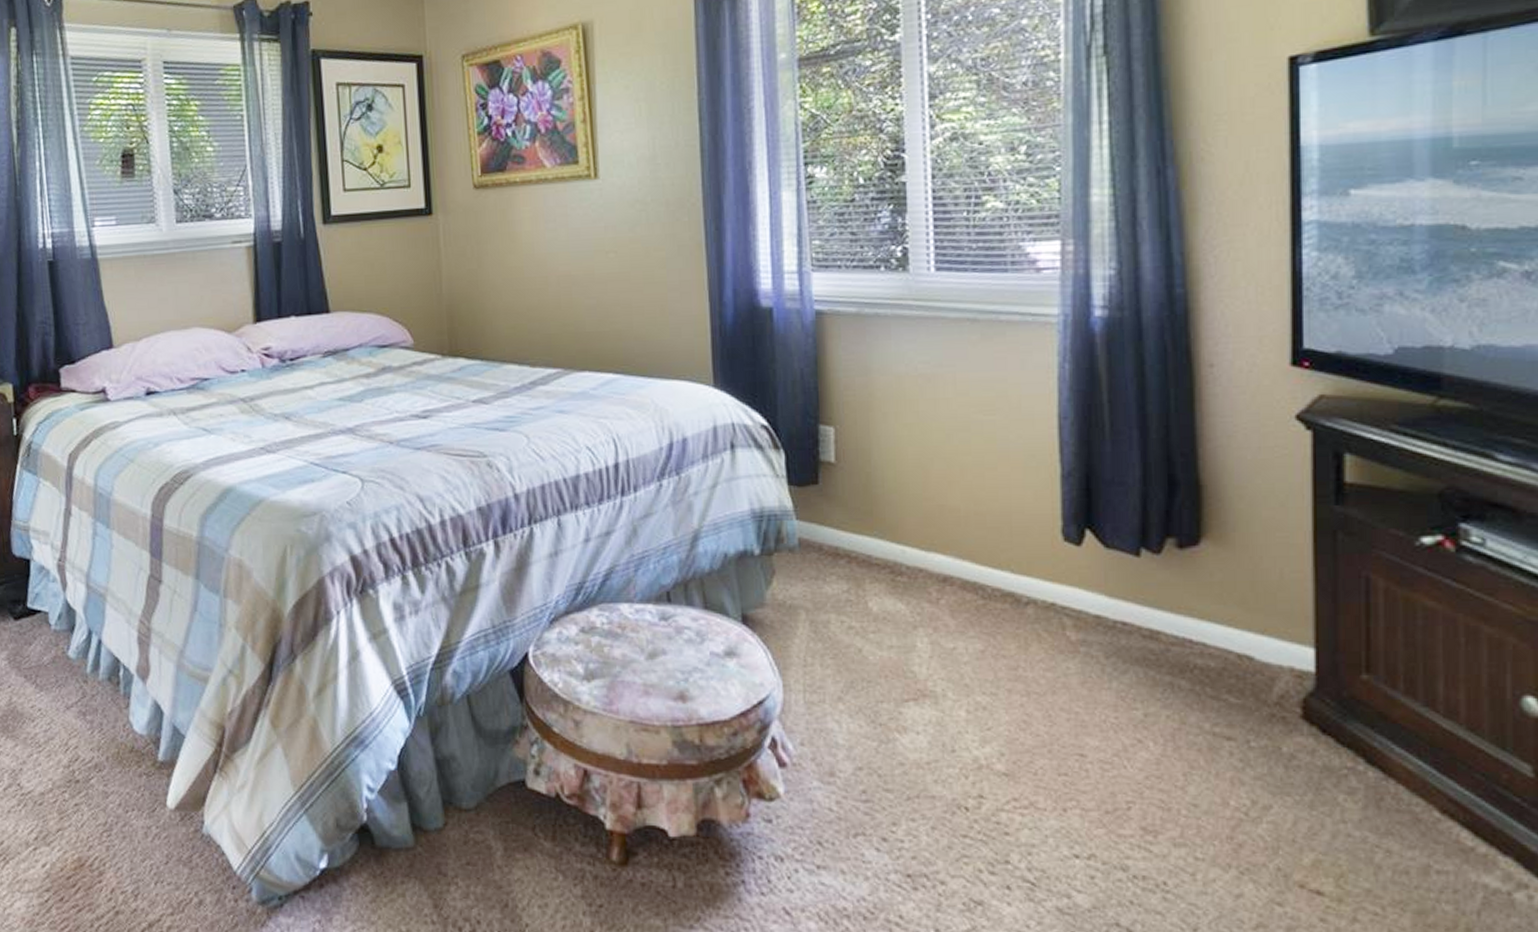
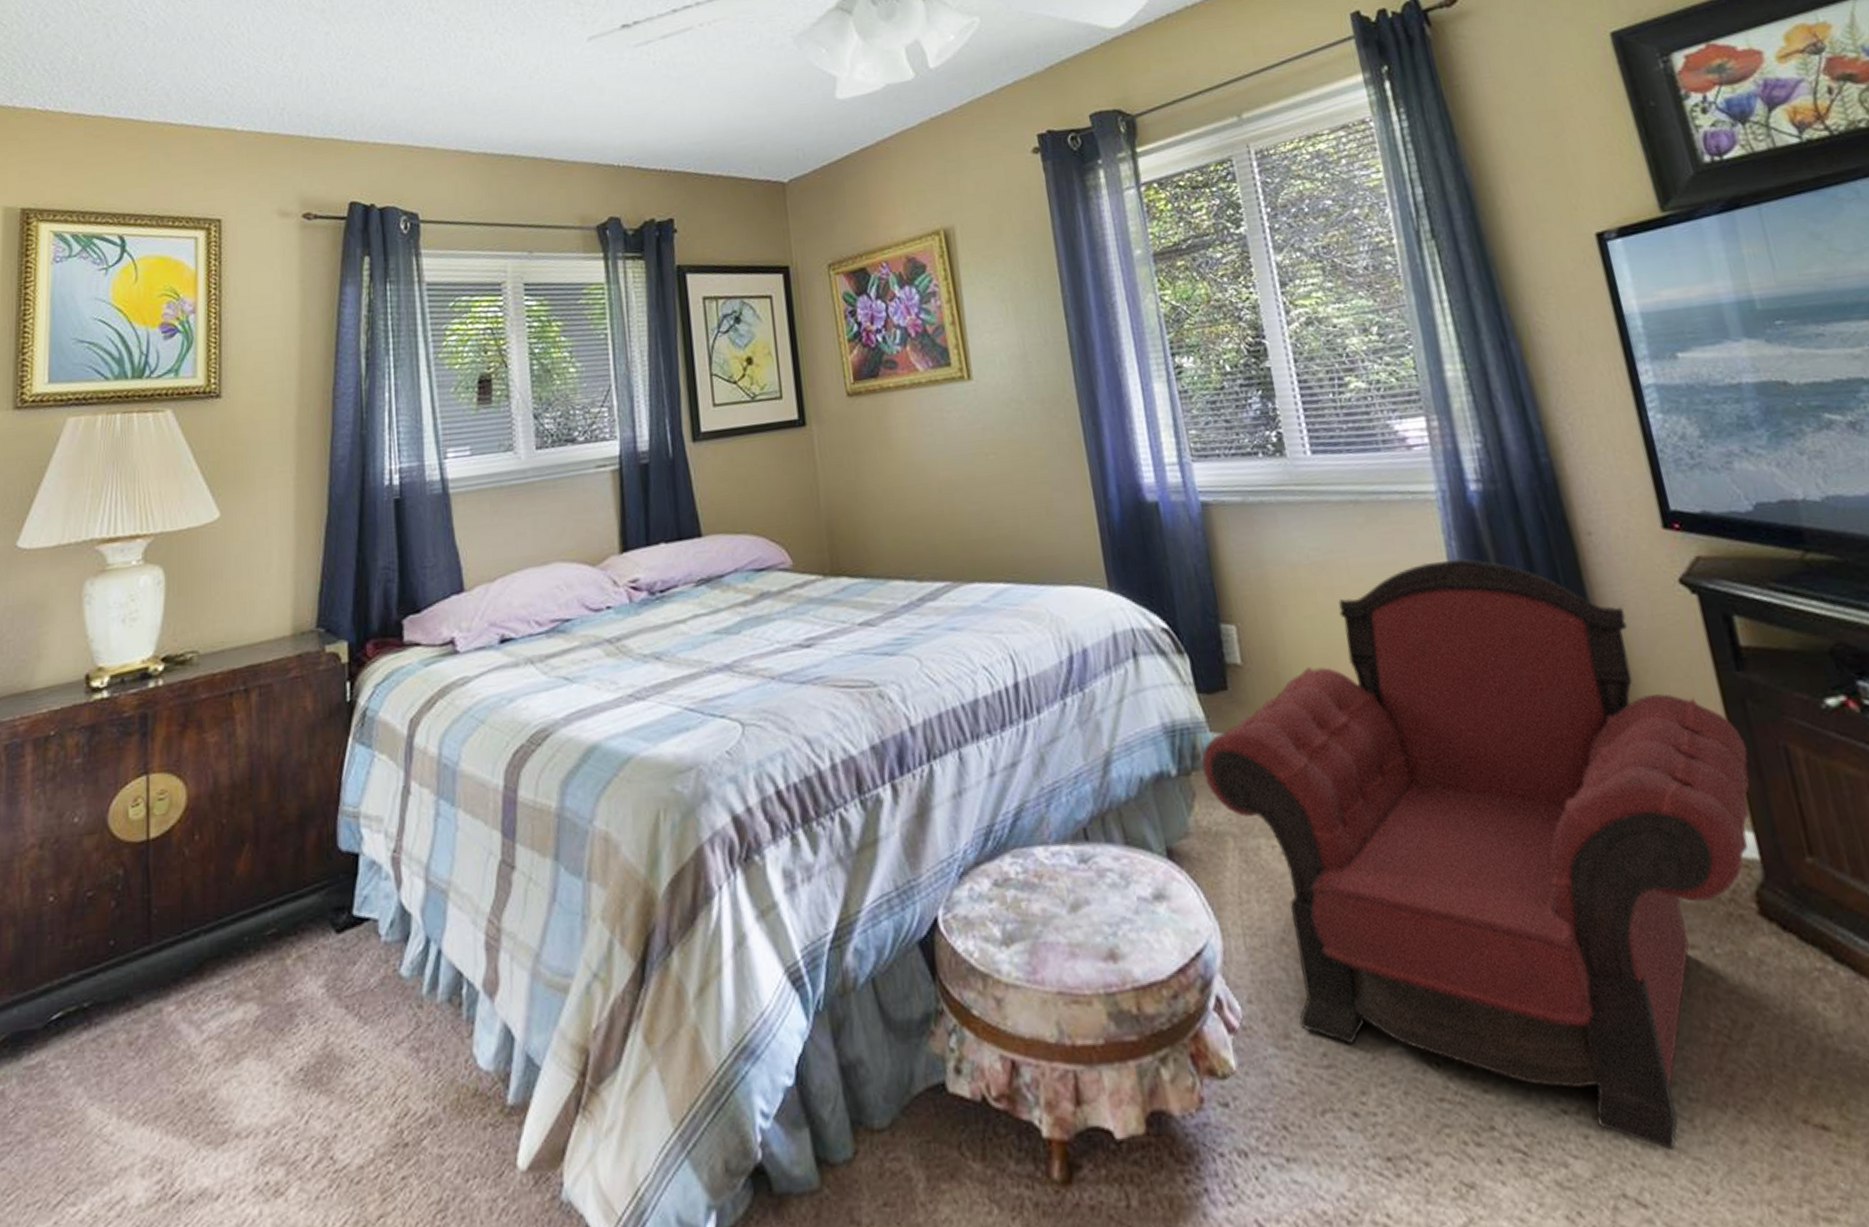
armchair: none [784,380,1328,896] -> present [1201,558,1750,1151]

